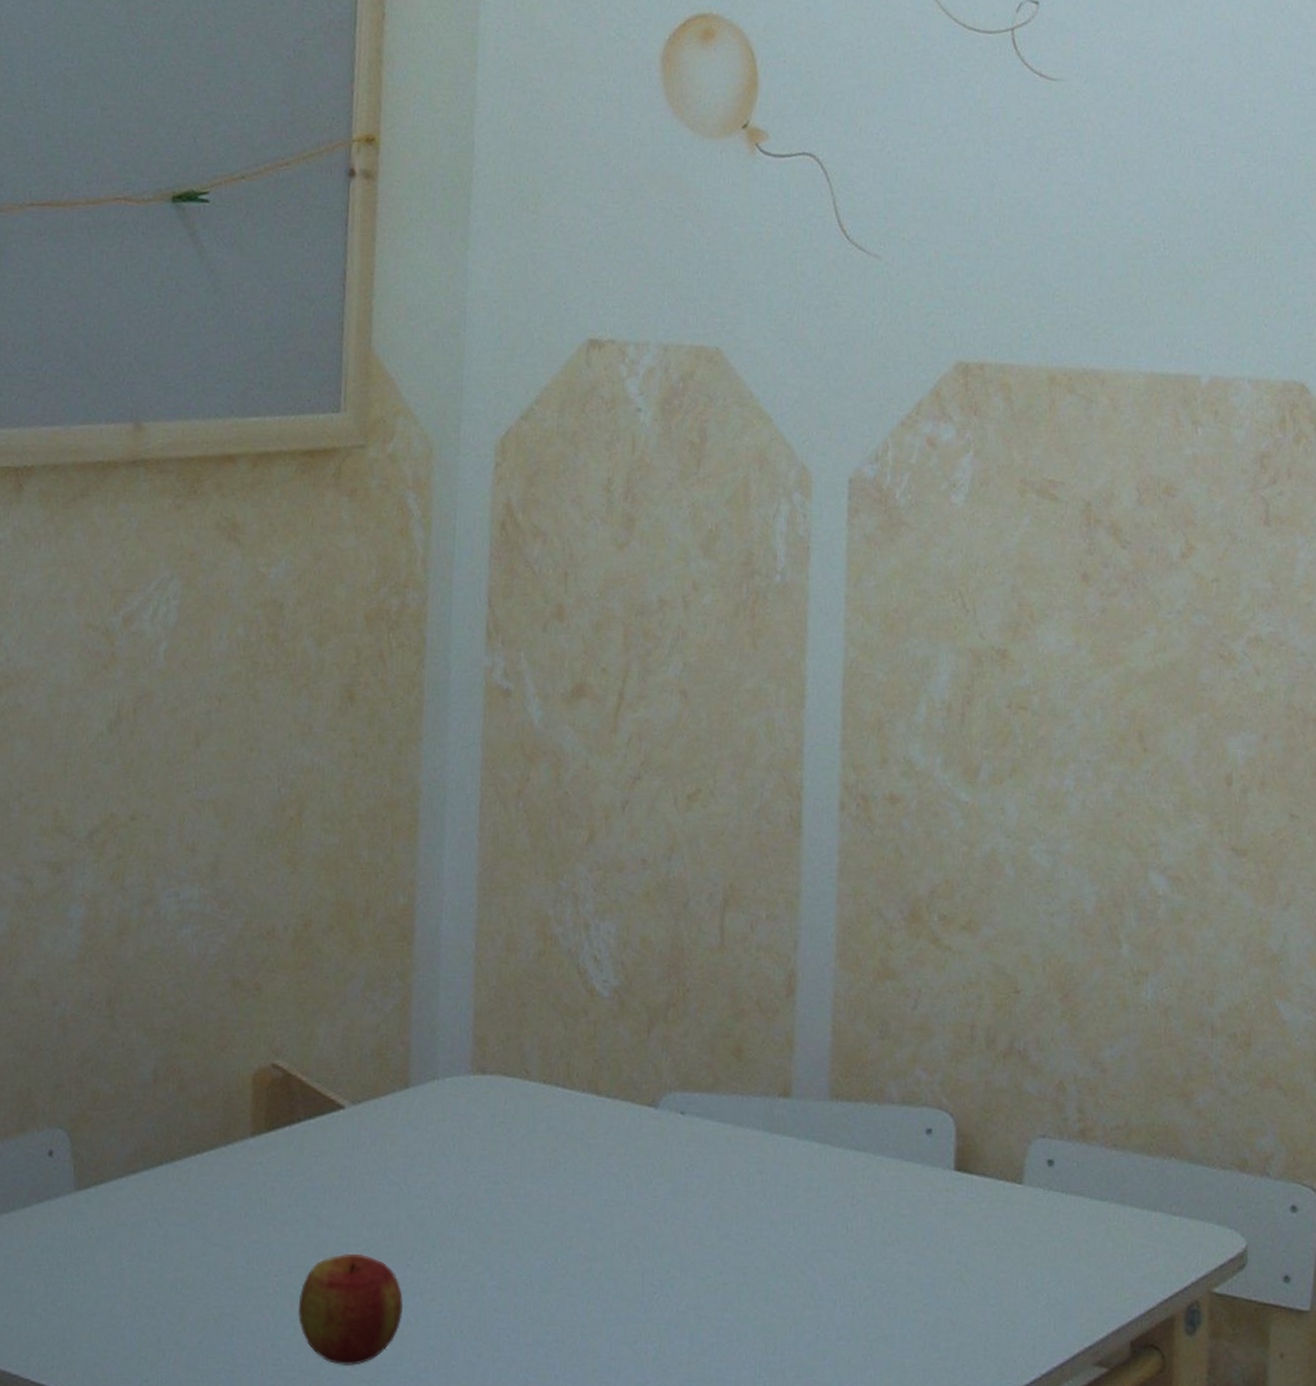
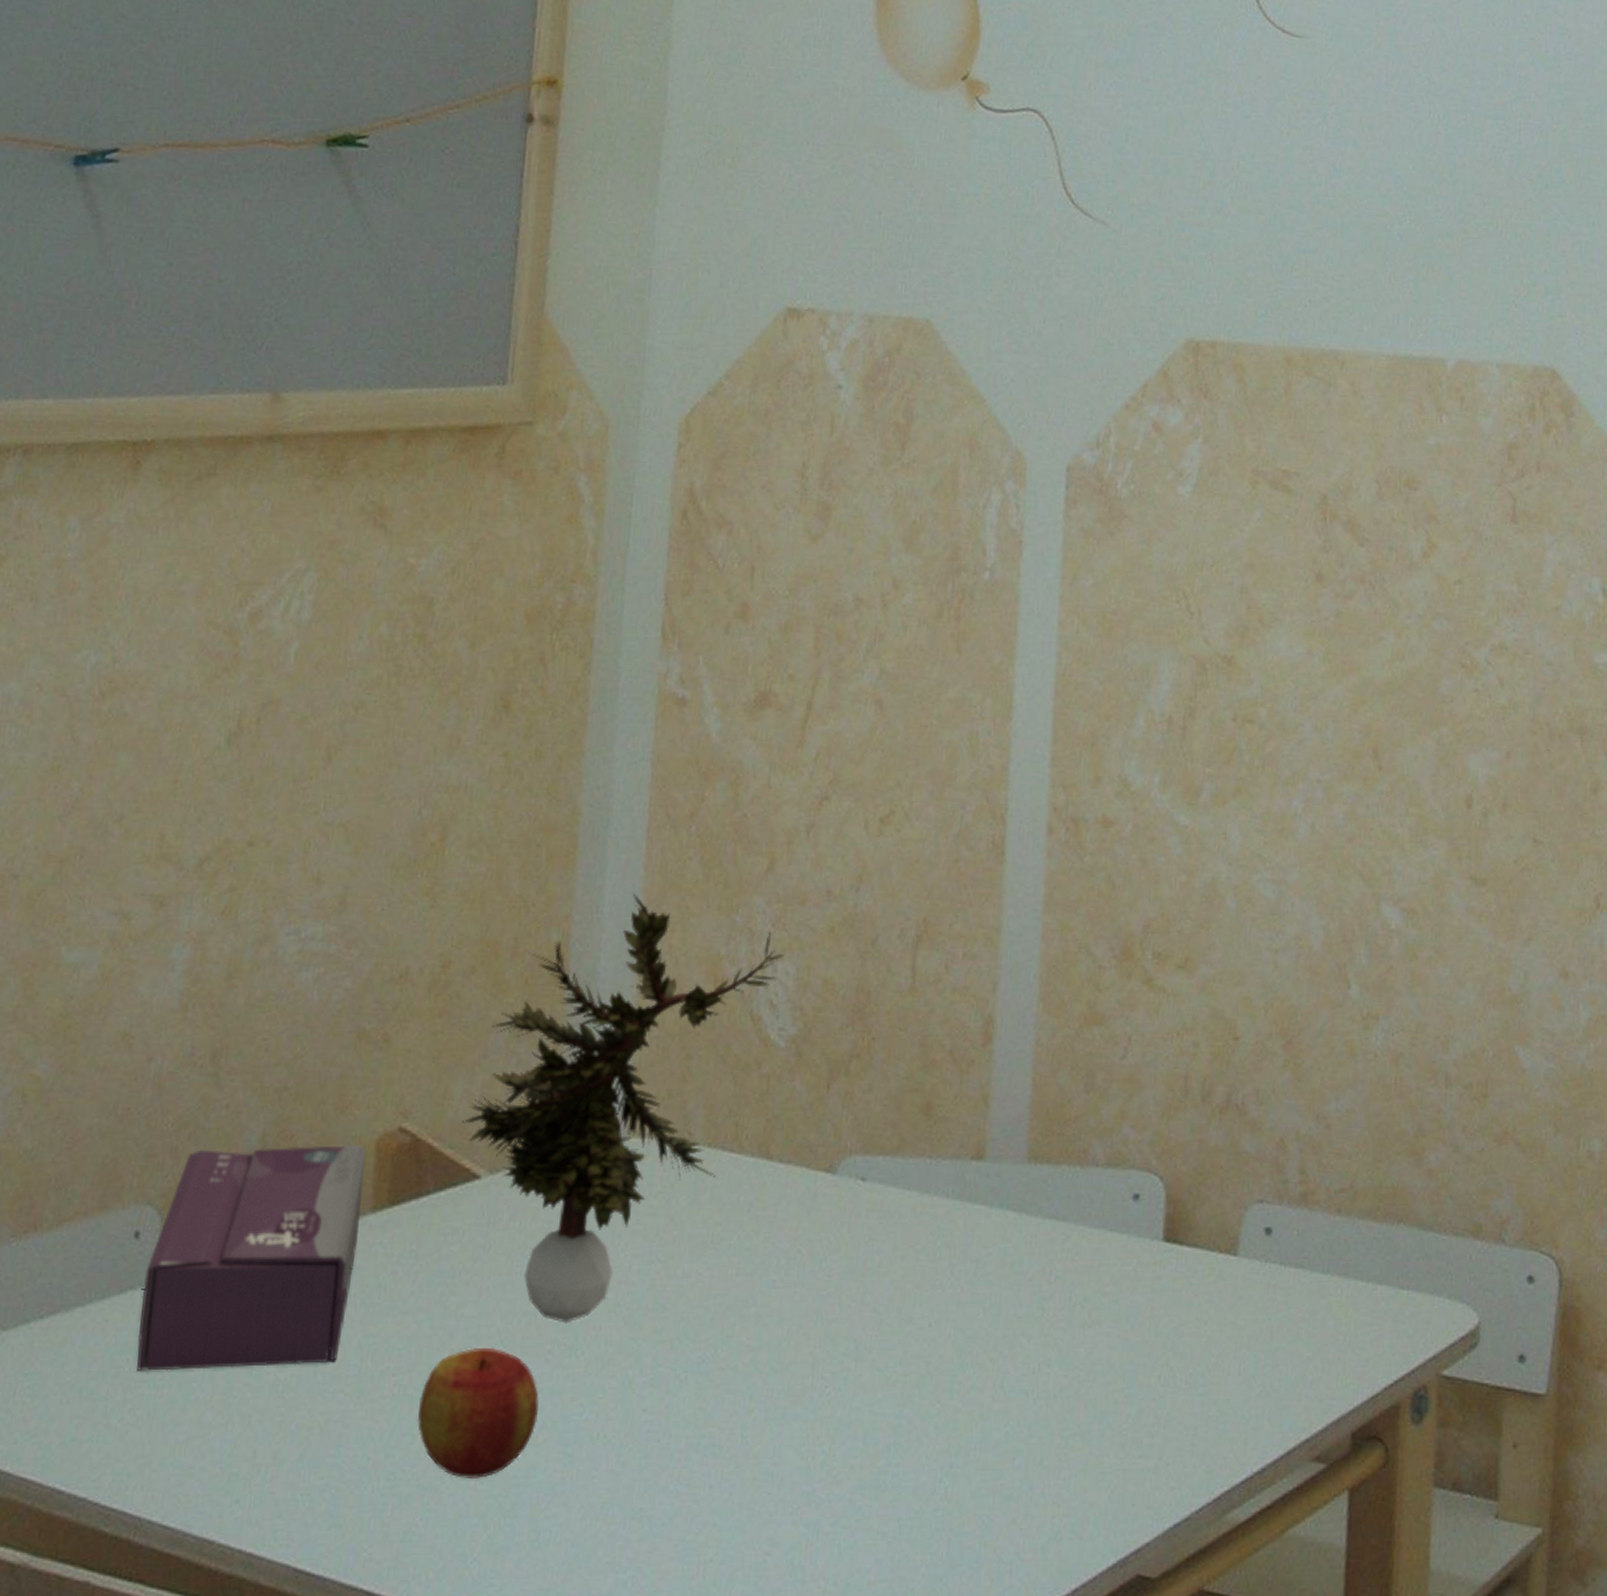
tissue box: none [55,1078,244,1269] -> present [137,1144,366,1371]
potted plant: none [327,860,607,1234] -> present [462,892,786,1323]

